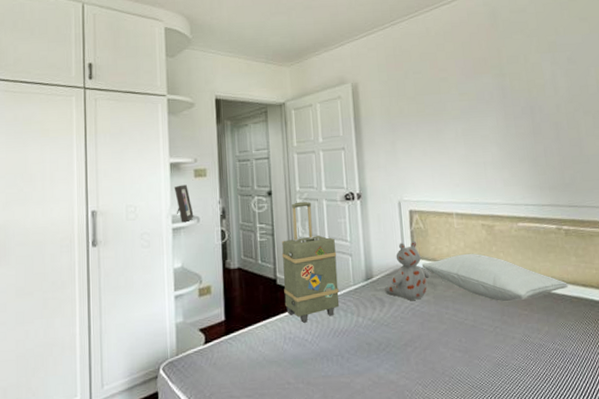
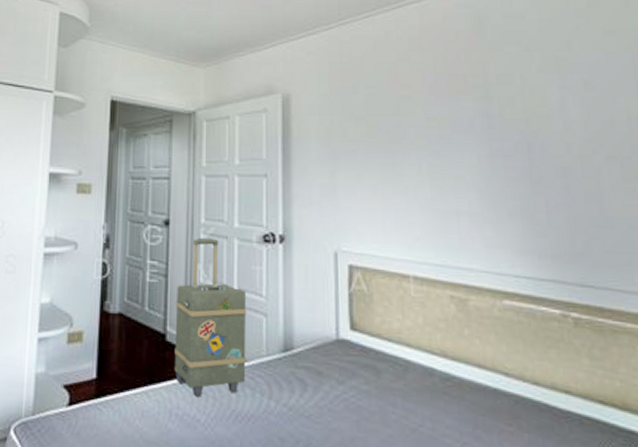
picture frame: present [174,184,194,222] -> none [50,201,71,247]
stuffed bear: present [384,241,431,300] -> none [307,306,373,388]
pillow: present [421,253,569,302] -> none [361,333,578,410]

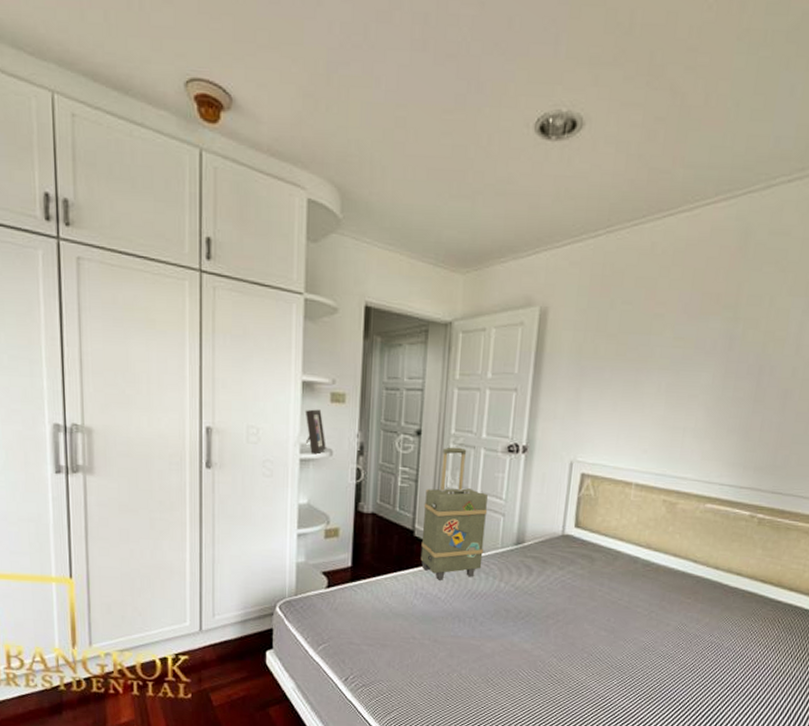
picture frame: none [50,201,71,247] -> present [305,409,326,453]

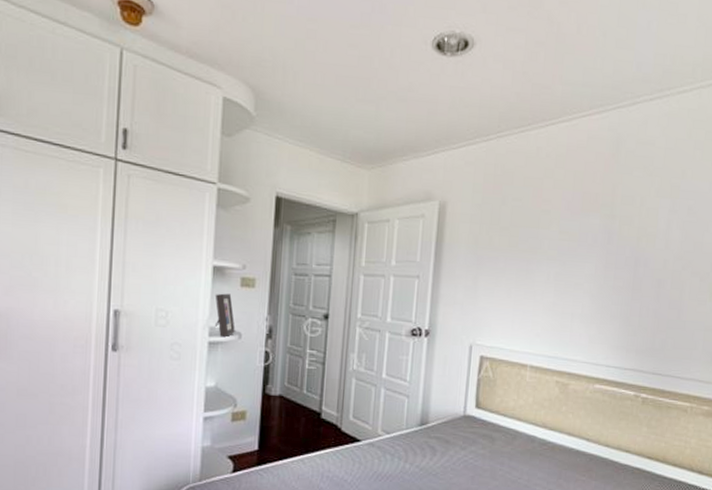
suitcase: present [420,447,488,580] -> none [327,330,393,463]

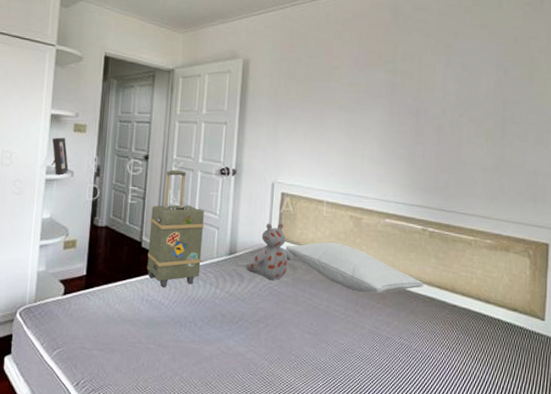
suitcase: none [327,330,393,463] -> present [147,169,204,287]
stuffed bear: none [438,389,491,452] -> present [245,223,292,280]
pillow: none [483,410,634,465] -> present [285,241,424,293]

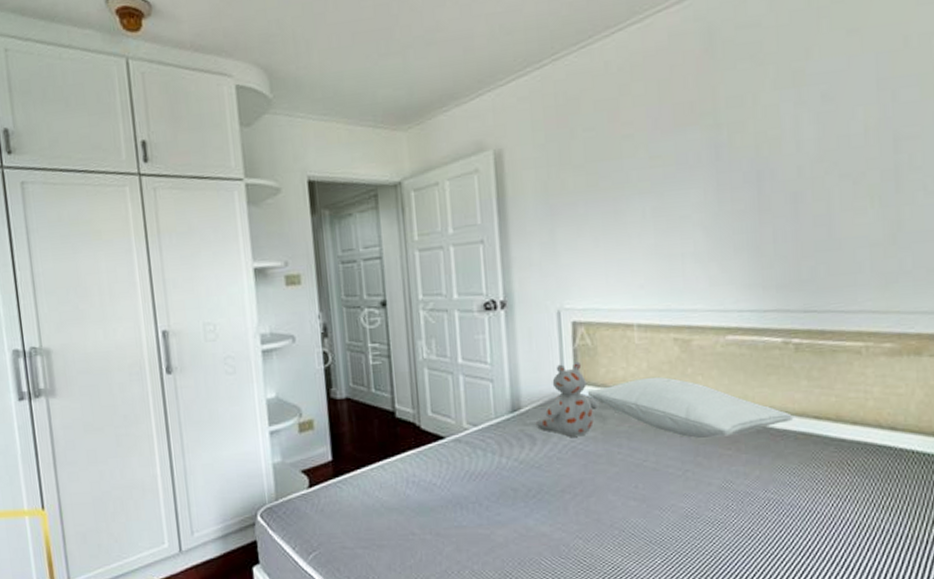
picture frame: present [51,137,69,174] -> none [260,295,288,342]
suitcase: present [147,169,204,287] -> none [401,313,477,464]

